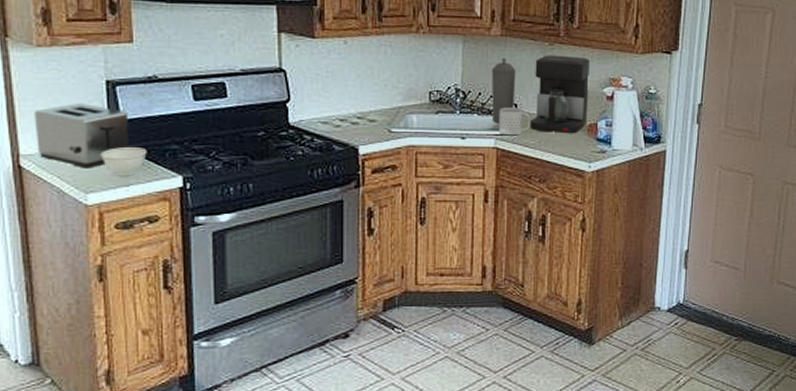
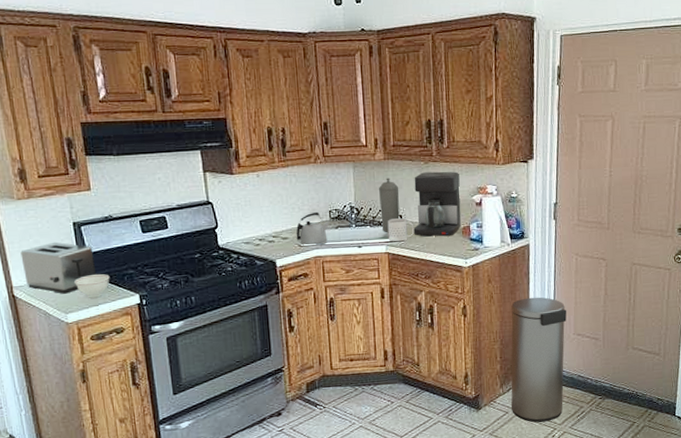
kettle: none [386,91,431,132] -> present [296,211,331,246]
pedal bin: none [631,214,704,364] -> present [511,297,567,423]

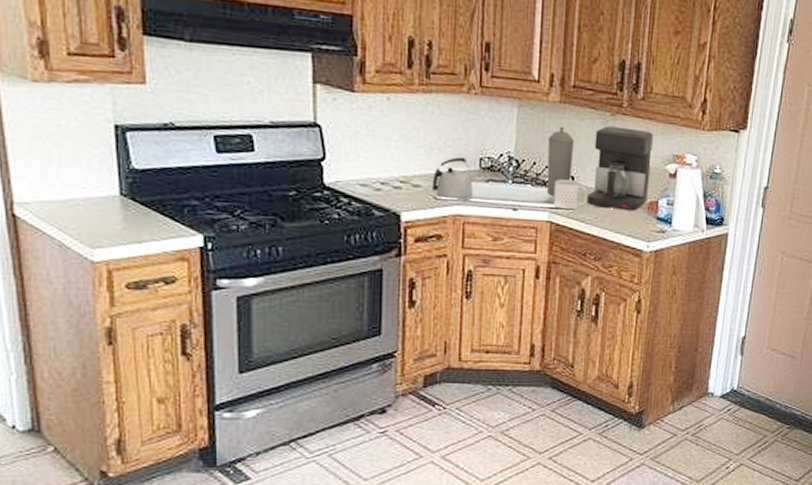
toaster: present [20,241,97,294] -> none [30,147,144,221]
bowl: present [74,274,110,298] -> none [109,200,163,232]
pedal bin: present [511,297,567,423] -> none [681,298,762,450]

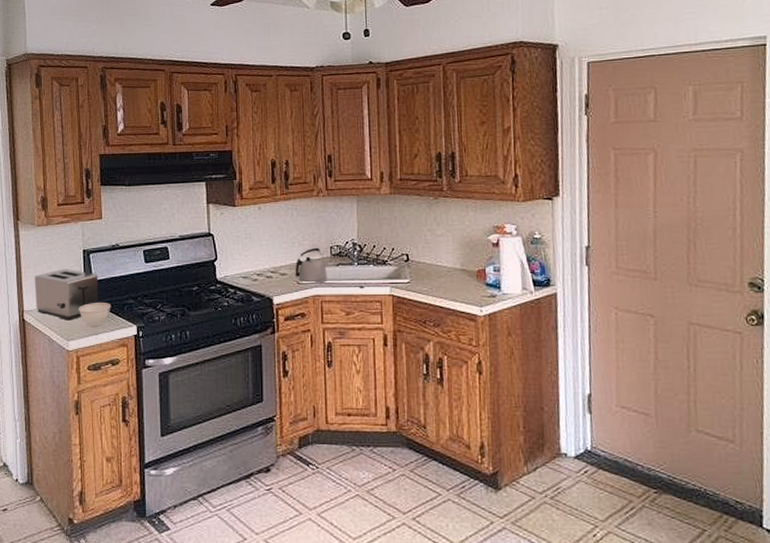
toaster: none [30,147,144,221] -> present [34,268,100,321]
bowl: none [109,200,163,232] -> present [79,303,111,327]
canister: present [546,126,575,196] -> none [383,213,406,272]
mug: present [553,179,589,210] -> none [392,258,422,284]
coffee maker: present [586,126,653,211] -> none [421,207,476,280]

